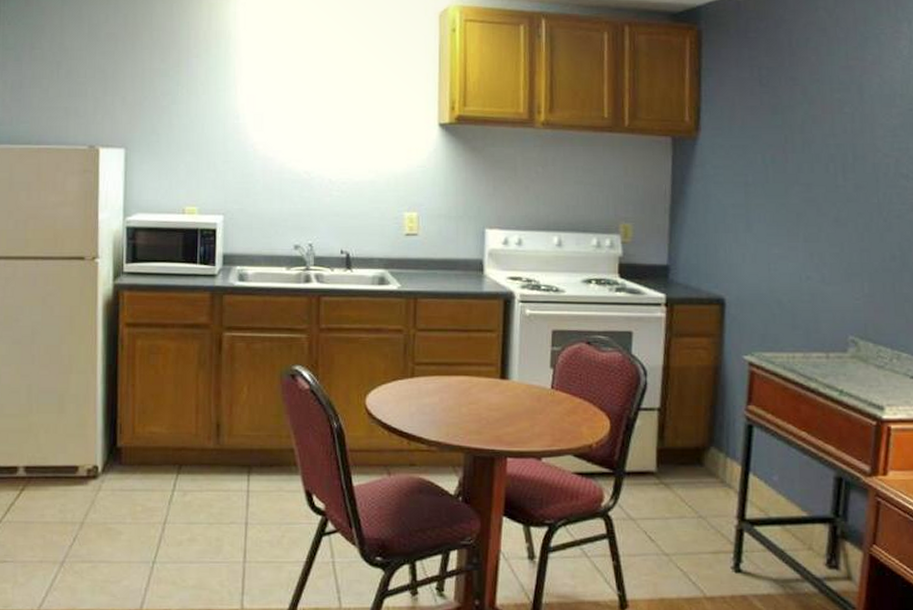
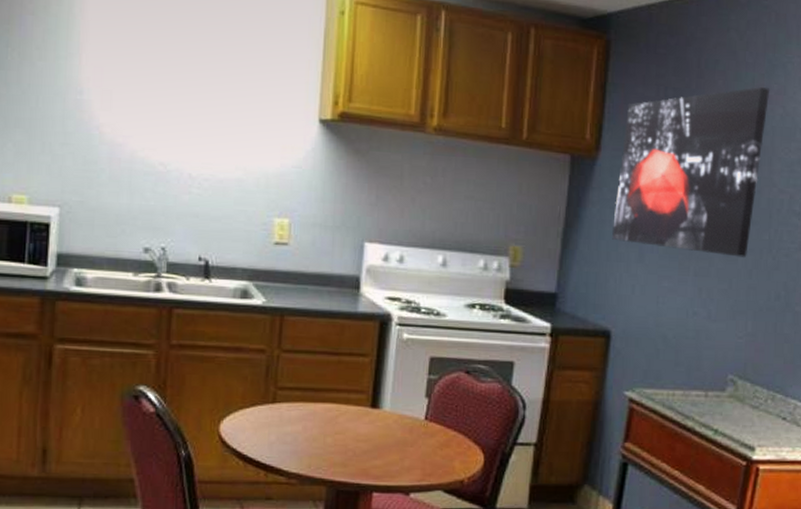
wall art: none [718,59,864,221] -> present [612,87,769,257]

